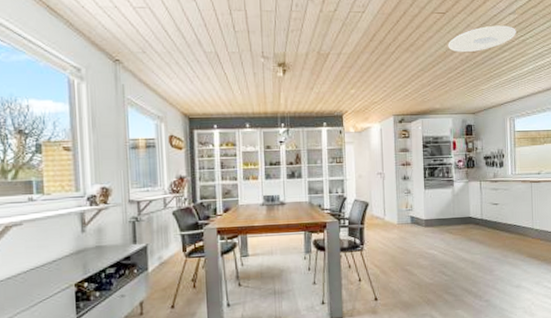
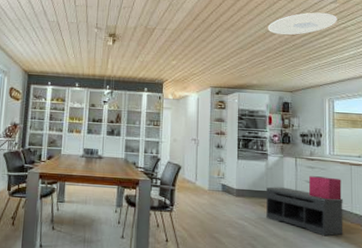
bench: none [454,212,526,254] -> present [266,186,343,237]
storage bin: none [493,197,523,219] -> present [309,176,342,201]

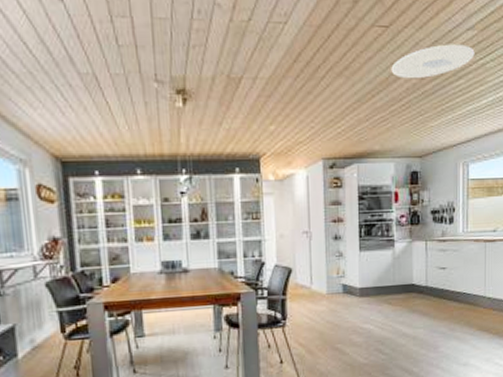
bench: present [266,186,343,237] -> none [394,278,476,328]
storage bin: present [309,176,342,201] -> none [441,259,475,286]

